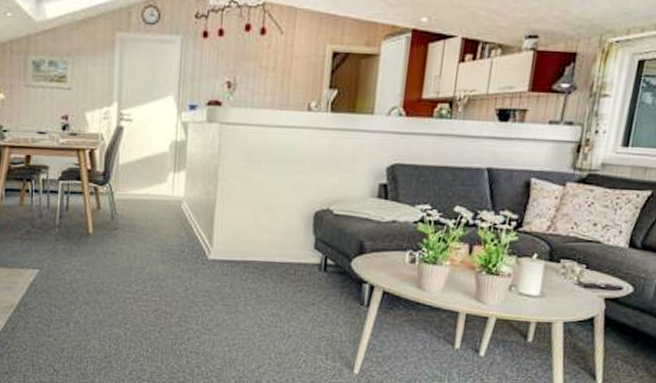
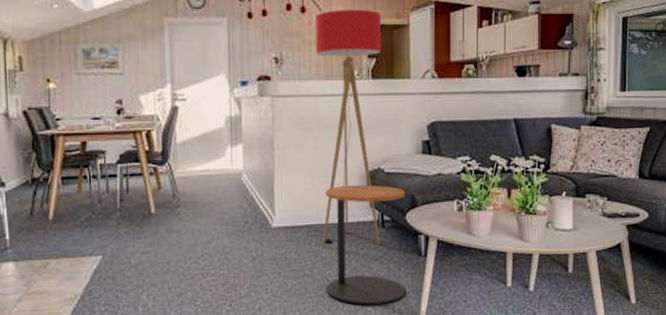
side table: none [258,223,354,350] -> present [325,185,406,305]
floor lamp: none [259,33,350,290] -> present [316,9,382,245]

